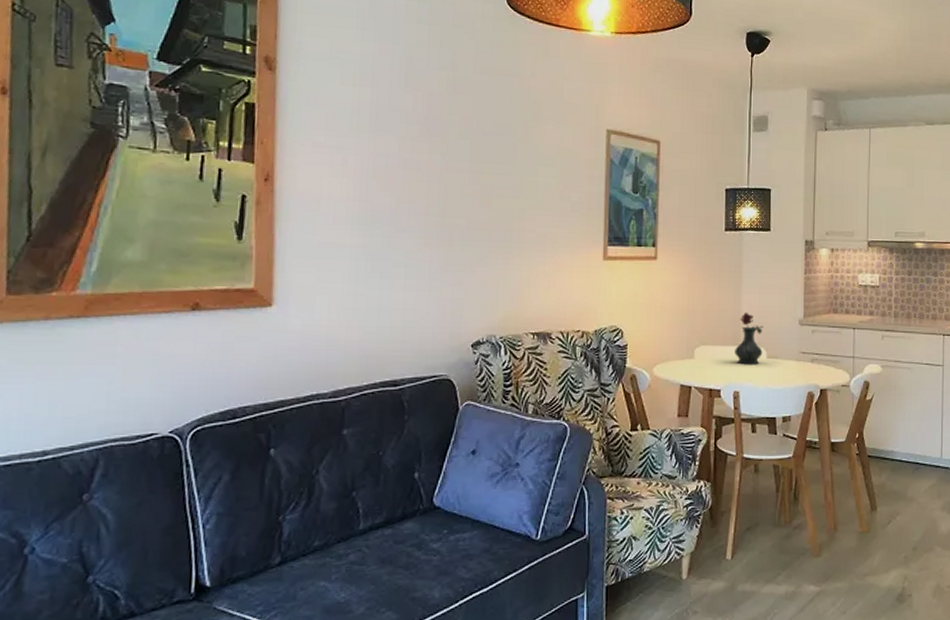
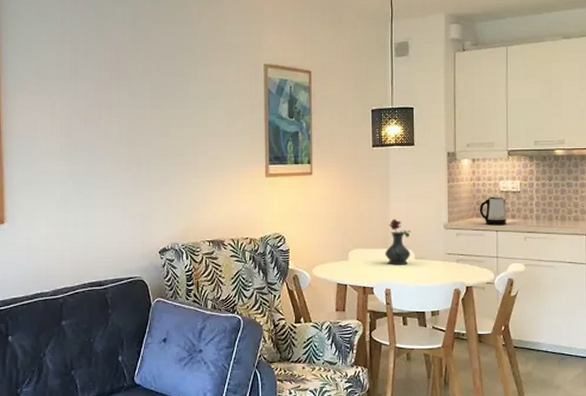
kettle: none [836,290,865,323] -> present [479,196,507,226]

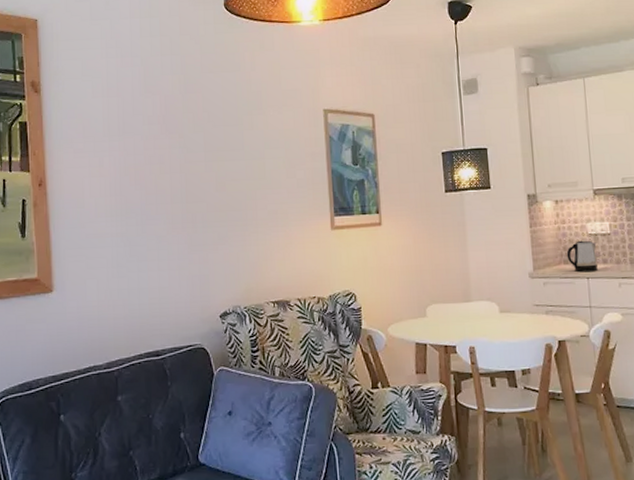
vase: present [385,218,411,265] -> none [466,268,495,321]

